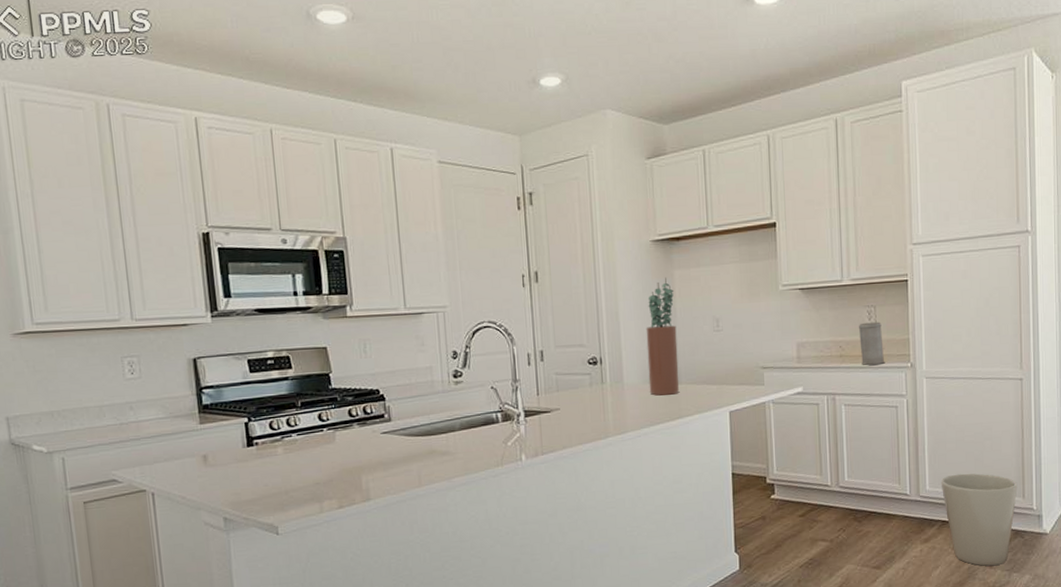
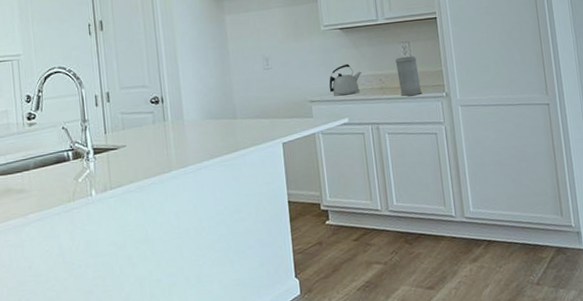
vase: present [646,277,680,396] -> none [202,22,236,131]
kettle: none [784,328,821,363] -> present [329,63,362,96]
trash can: present [940,473,1018,566] -> none [483,194,555,283]

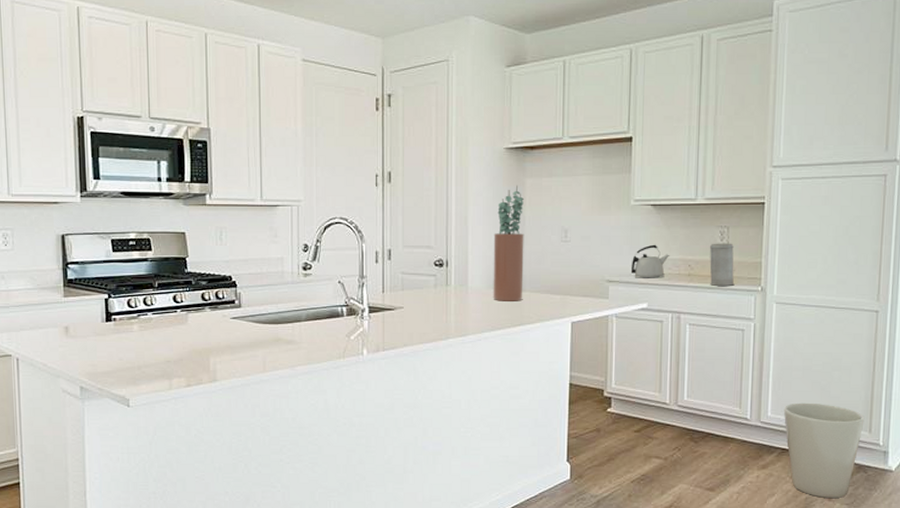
vase: none [202,22,236,131] -> present [493,185,525,301]
trash can: none [483,194,555,283] -> present [783,402,865,499]

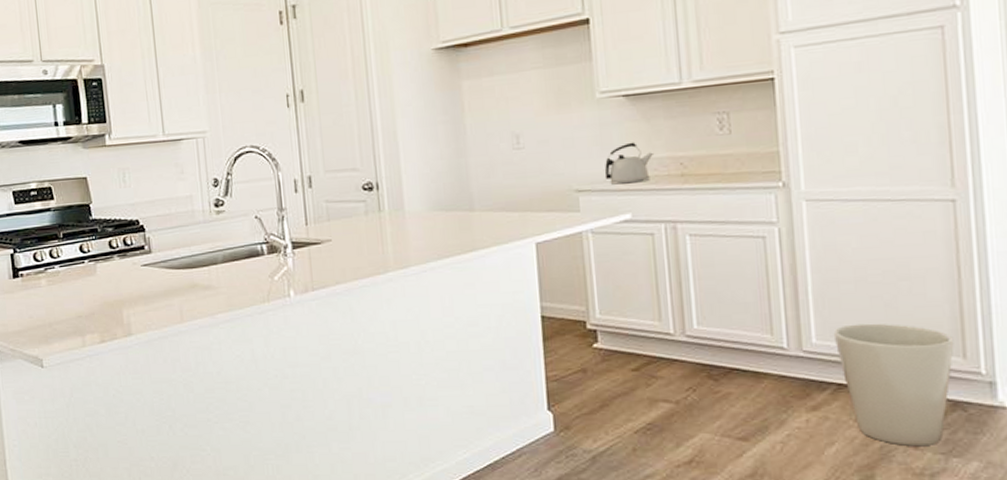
vase: present [493,185,525,301] -> none [429,89,473,225]
canister: present [709,243,735,287] -> none [705,131,746,187]

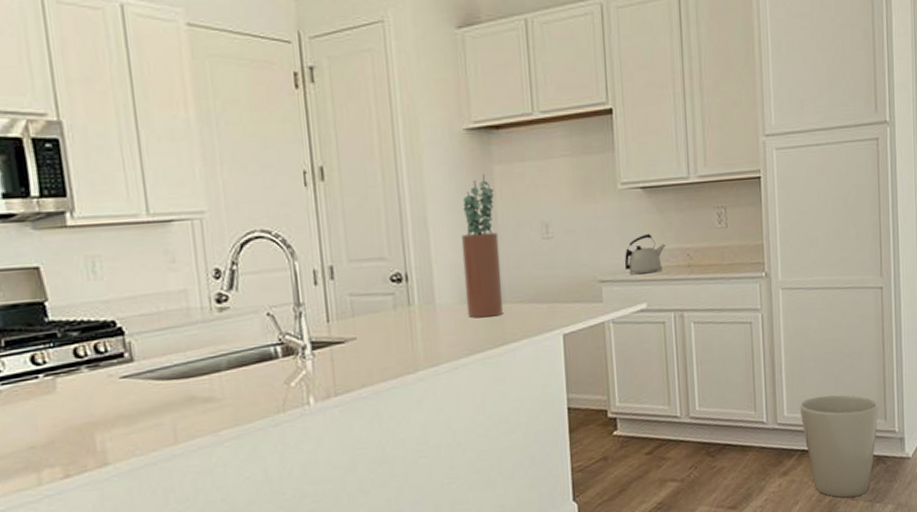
vase: none [429,89,473,225] -> present [461,174,504,319]

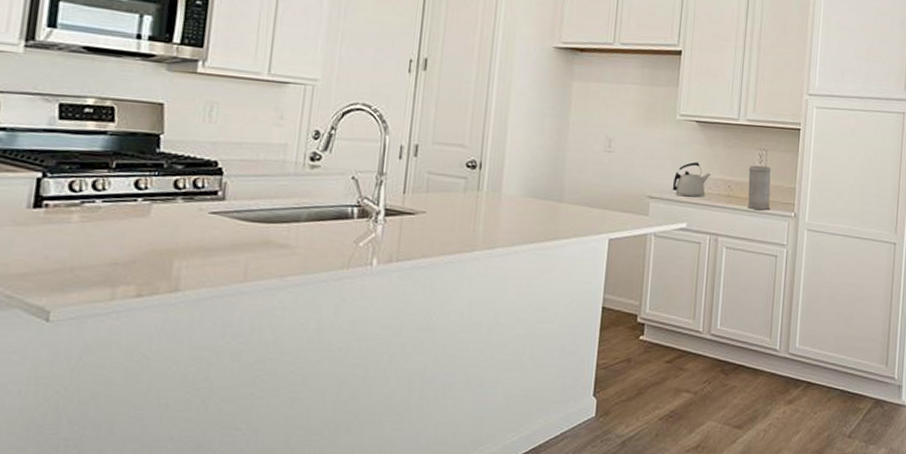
vase: present [461,174,504,319] -> none [527,87,570,213]
canister: none [707,225,738,277] -> present [747,165,771,211]
trash can: present [799,395,879,498] -> none [810,333,882,436]

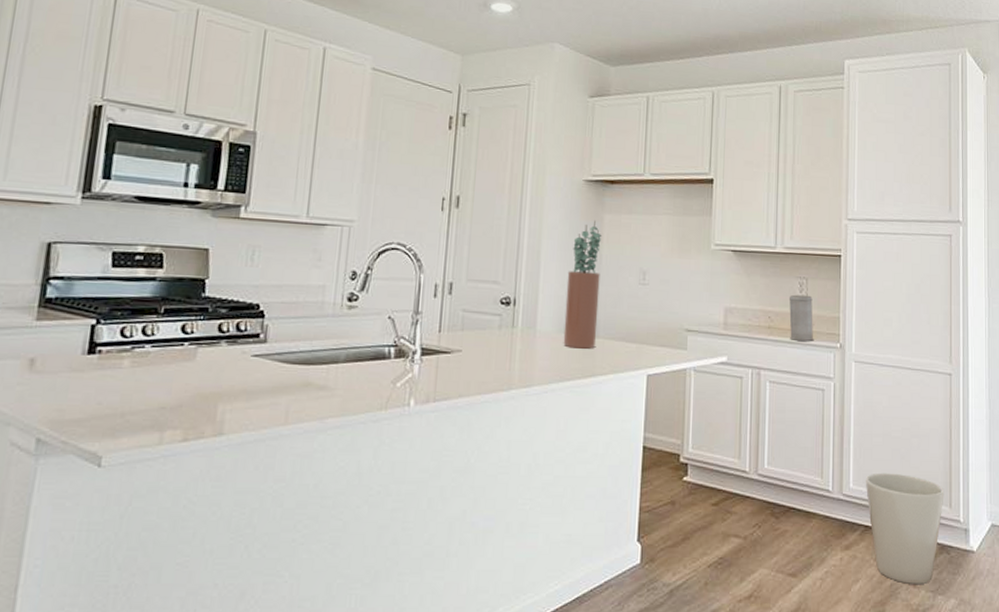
vase: none [527,87,570,213] -> present [563,220,602,349]
kettle: present [672,161,712,198] -> none [710,292,750,330]
trash can: none [810,333,882,436] -> present [865,473,944,585]

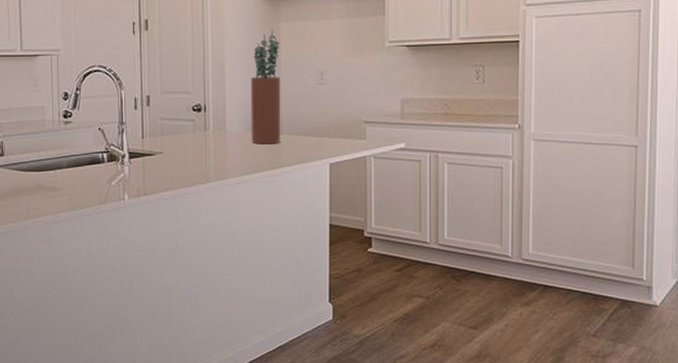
canister: present [788,294,814,342] -> none [465,81,492,126]
trash can: present [865,473,944,585] -> none [544,239,627,335]

